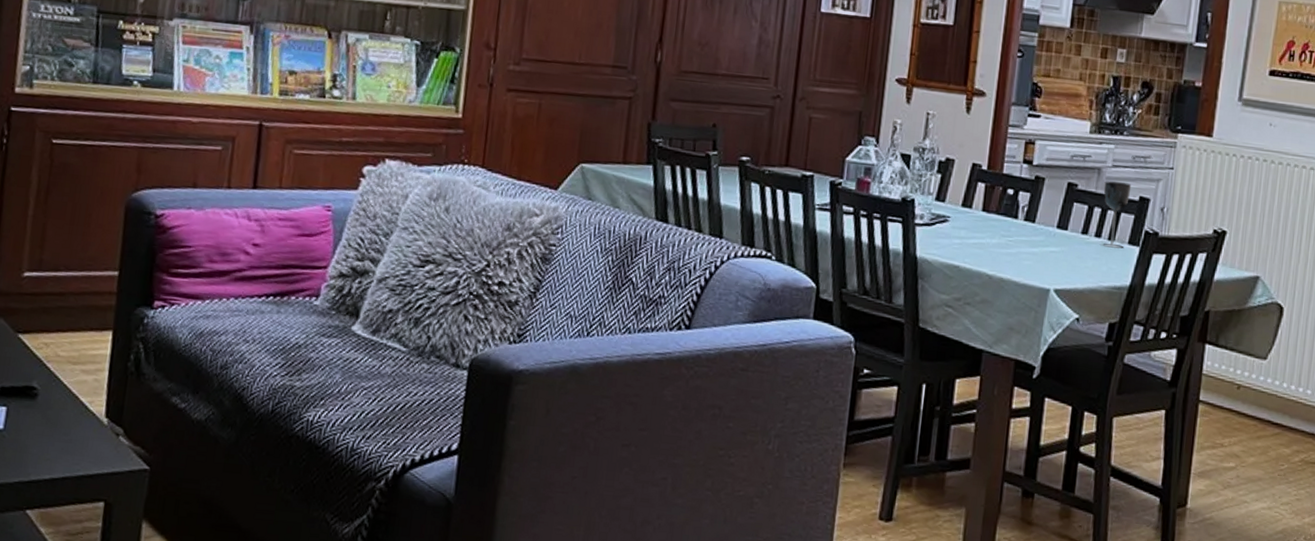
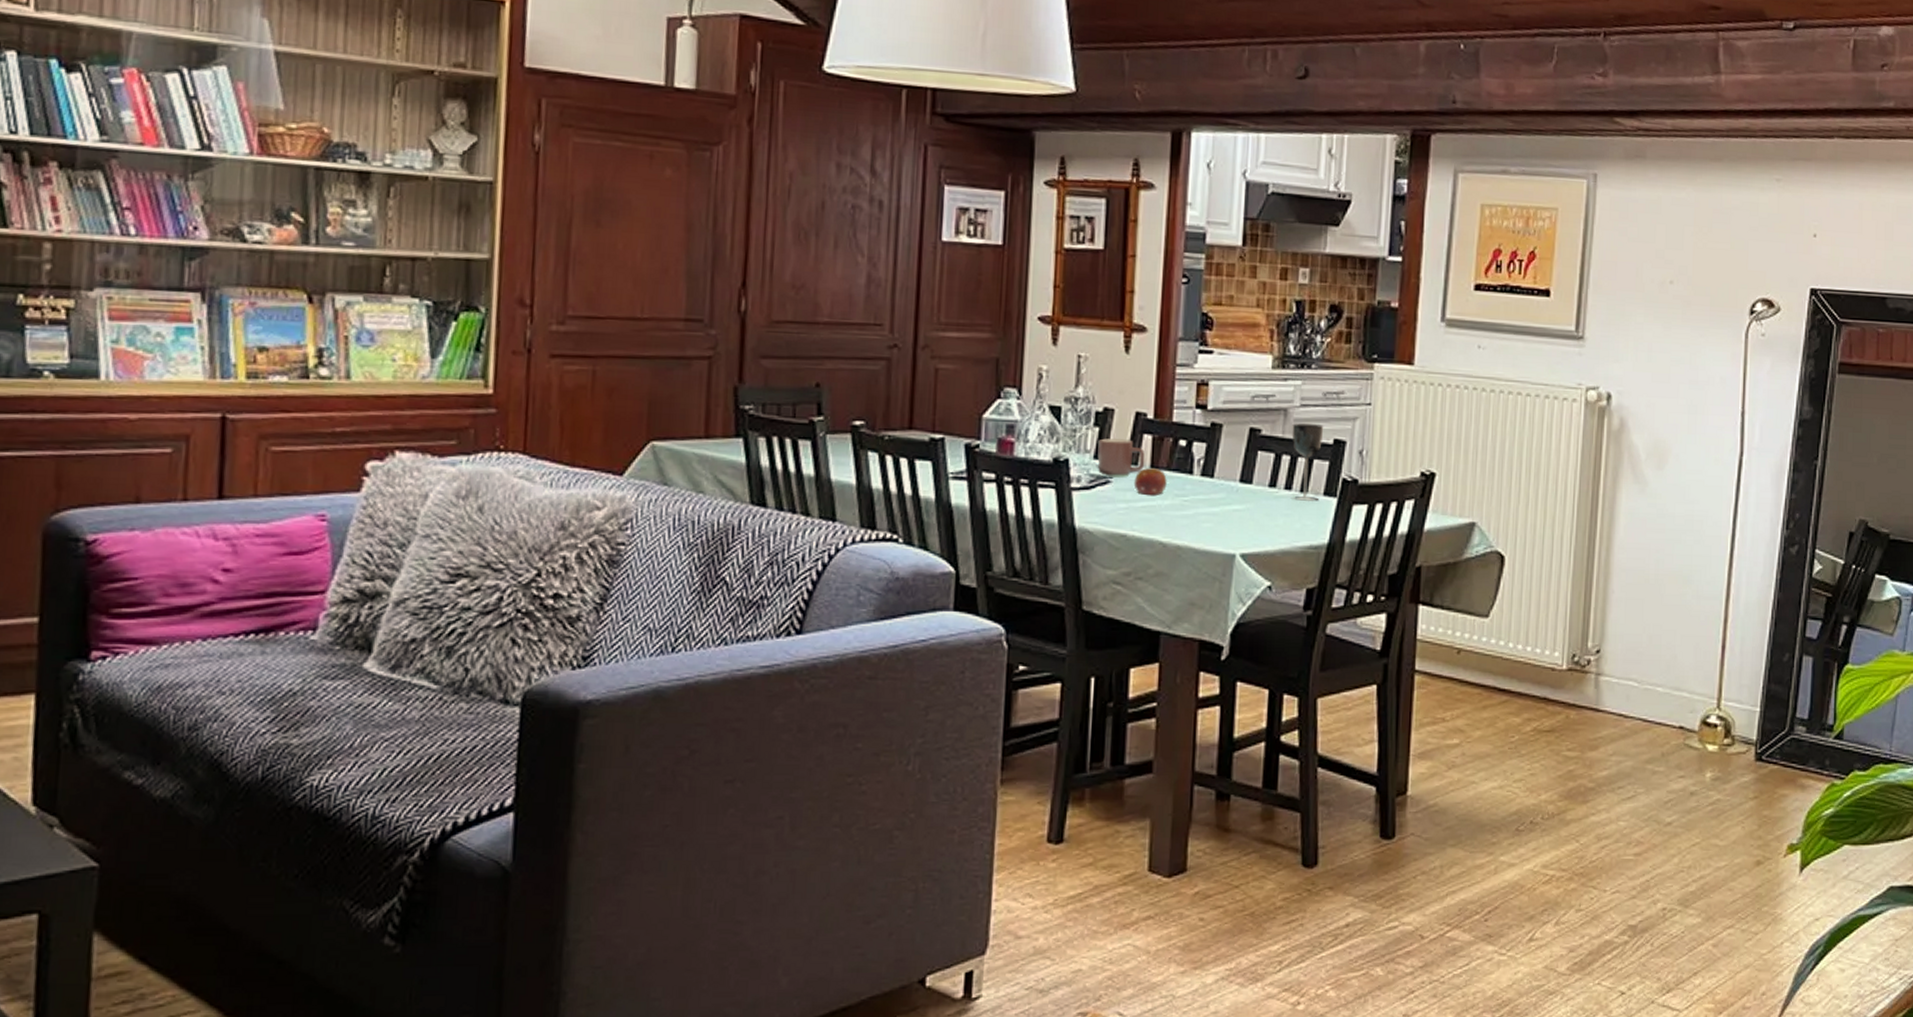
mug: none [938,184,978,219] -> present [1097,438,1144,479]
fruit: none [967,211,996,236] -> present [1133,468,1167,496]

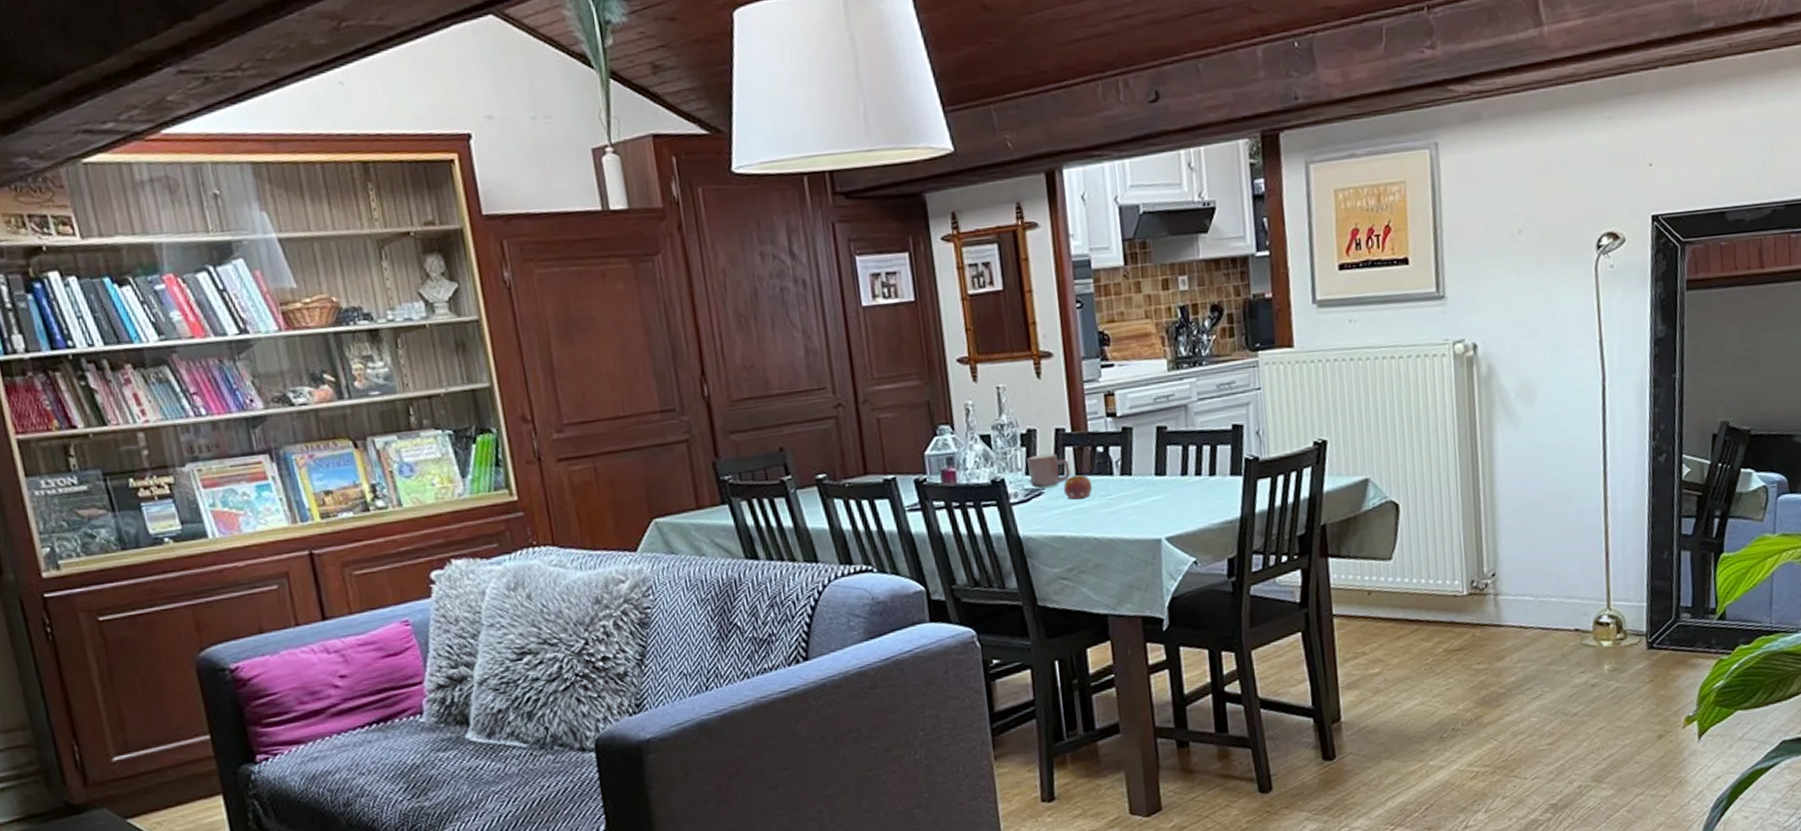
wine glass: present [1290,423,1324,501] -> none [1193,414,1226,484]

